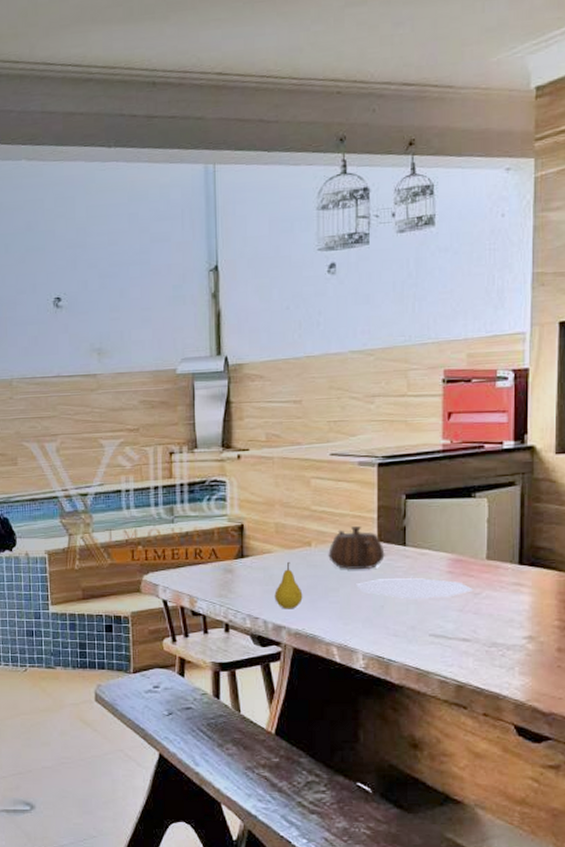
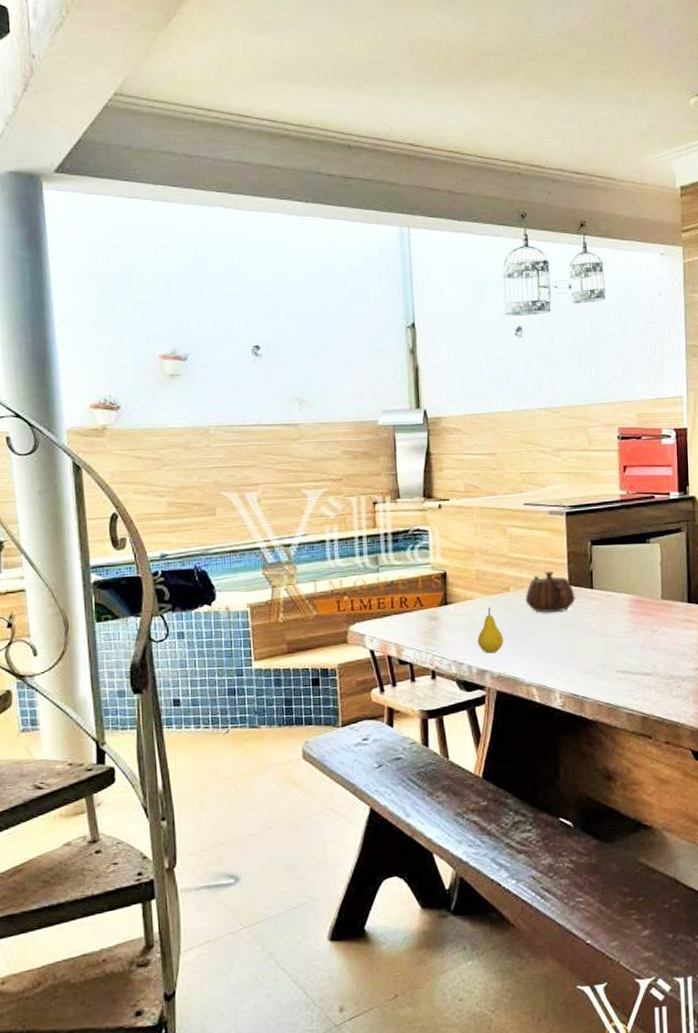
plate: present [356,576,474,600] -> none [551,616,652,639]

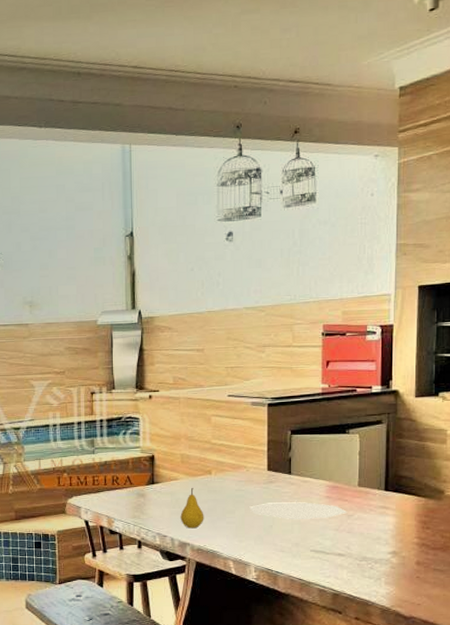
teapot: present [525,572,576,613] -> none [226,458,274,494]
plate: none [551,616,652,639] -> present [249,500,348,520]

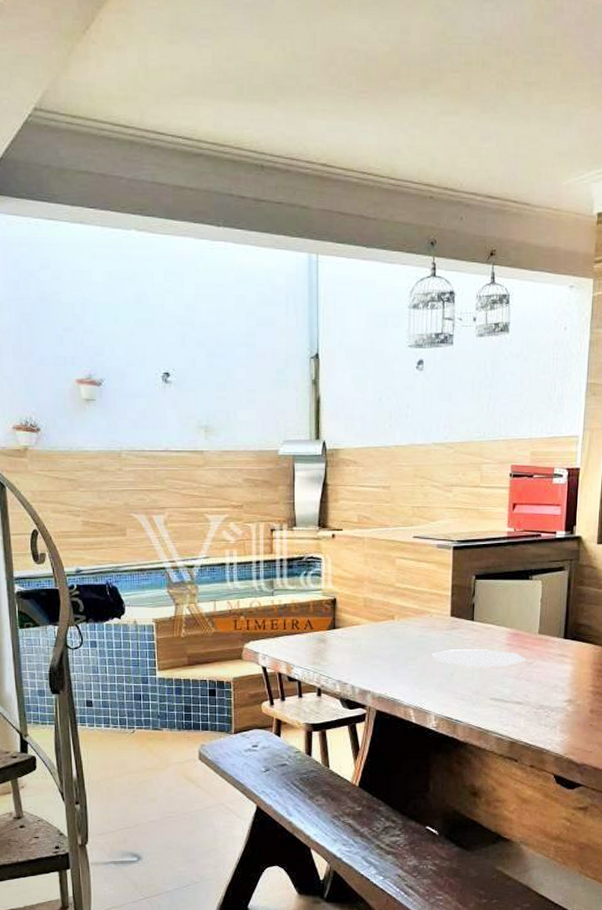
fruit: present [180,487,204,529] -> none [361,633,386,676]

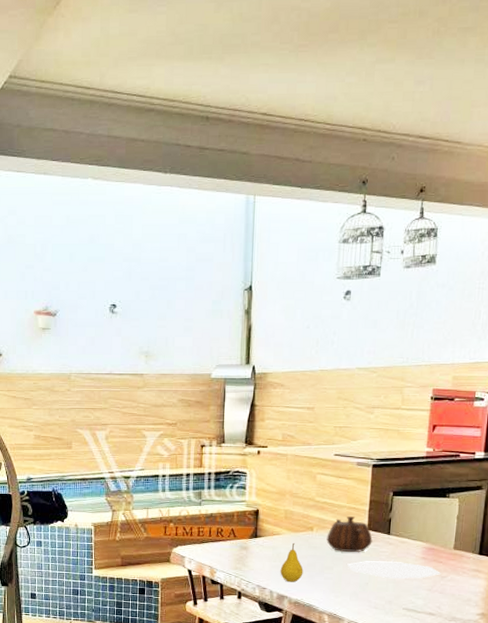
fruit: none [361,633,386,676] -> present [280,542,303,582]
teapot: none [409,603,456,640] -> present [326,516,373,552]

